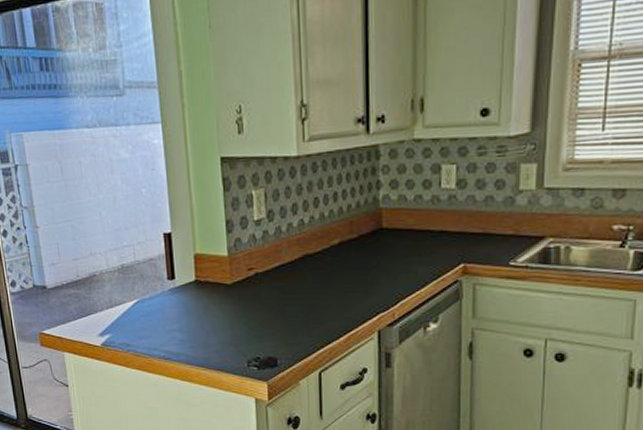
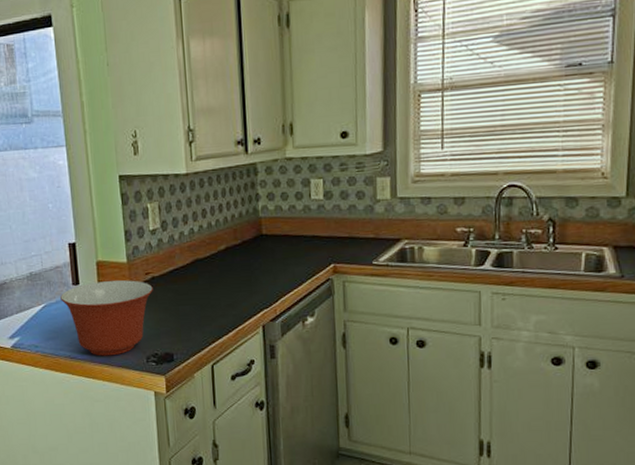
mixing bowl: none [154,276,256,358] -> present [60,280,153,356]

